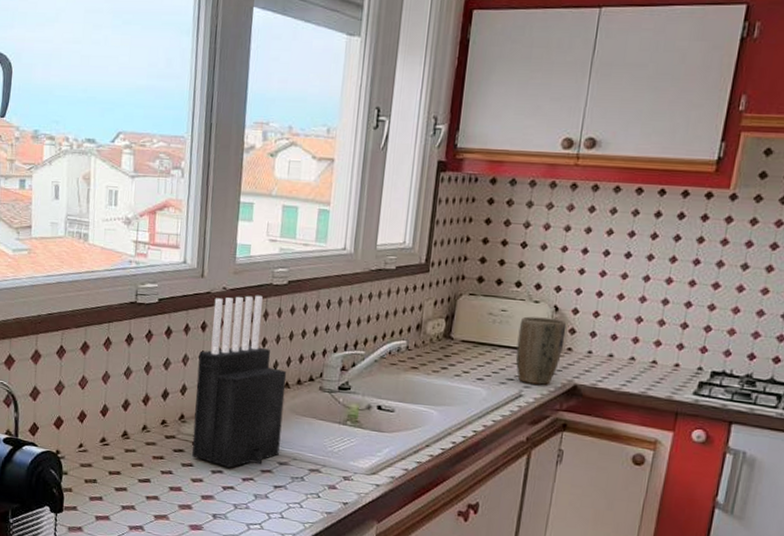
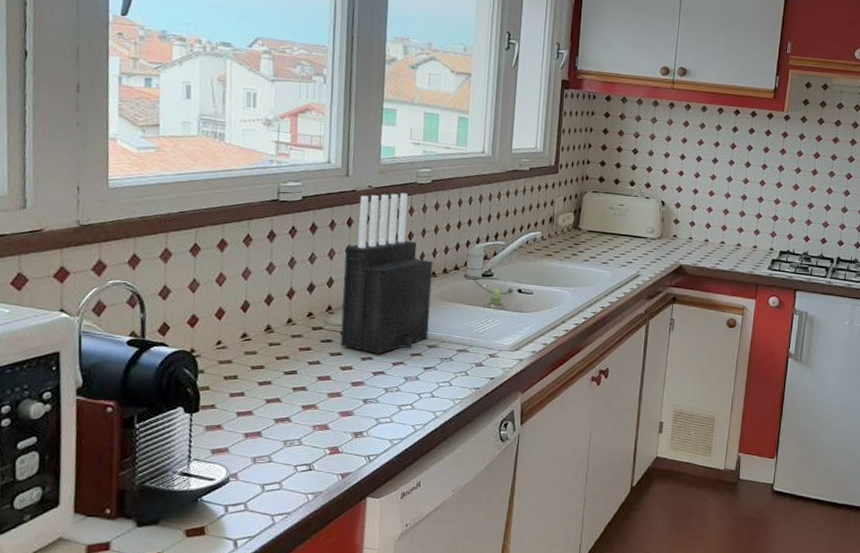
plant pot: present [515,316,567,385] -> none [633,210,672,266]

